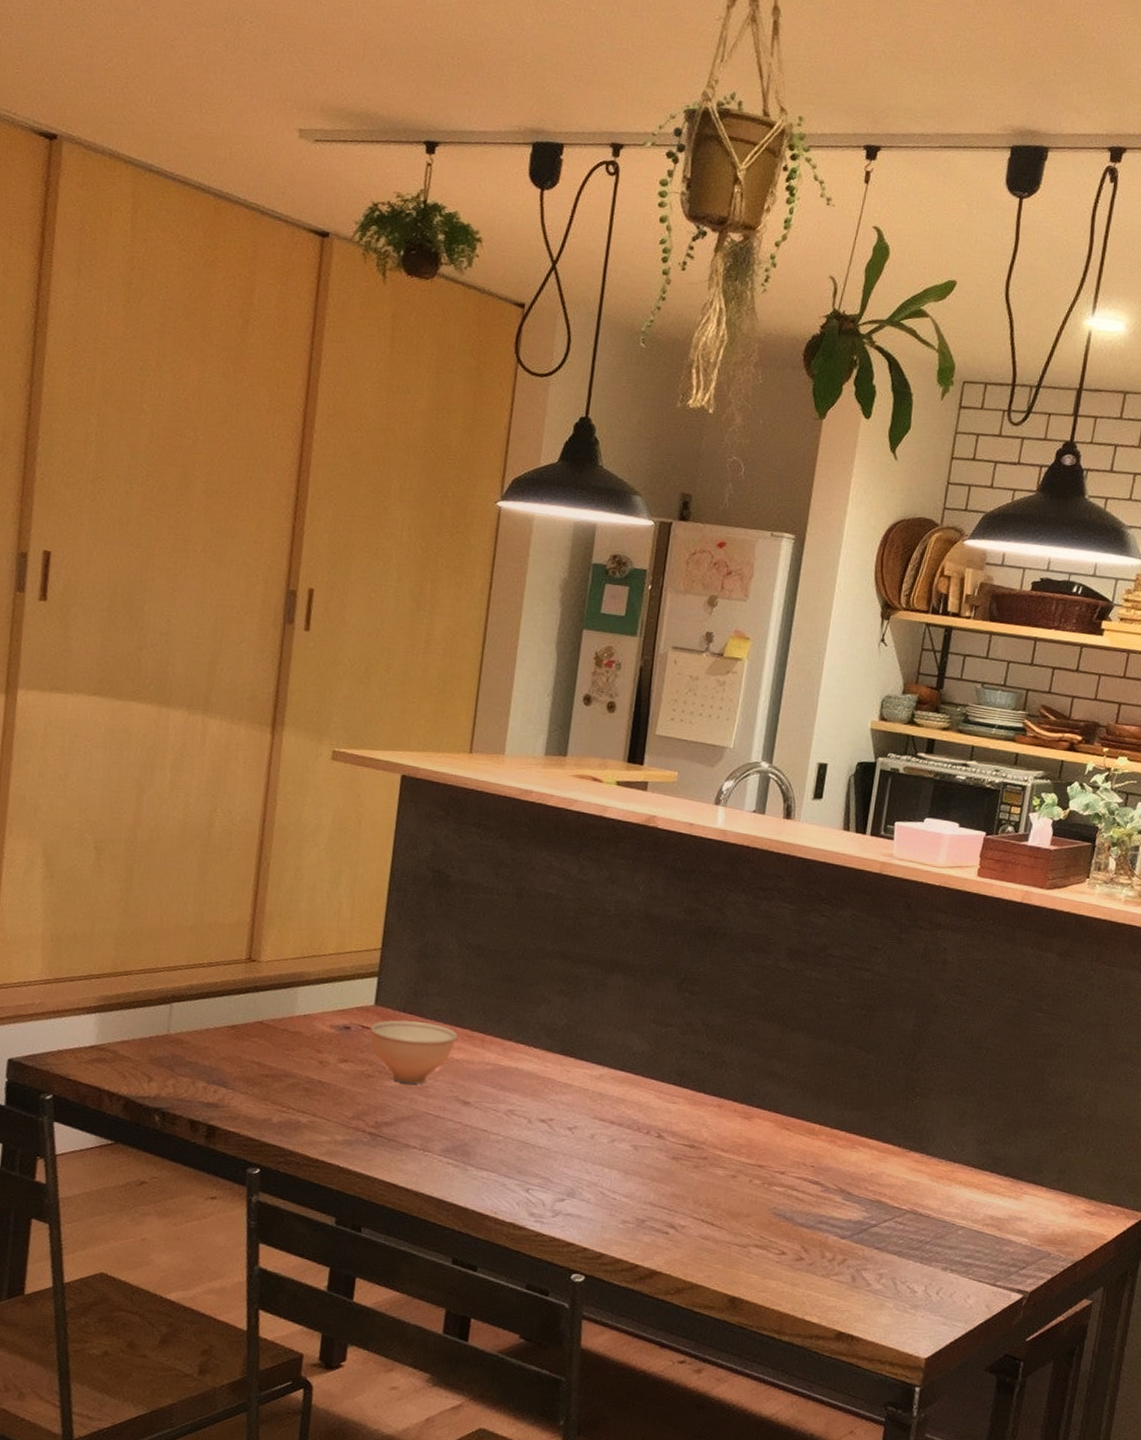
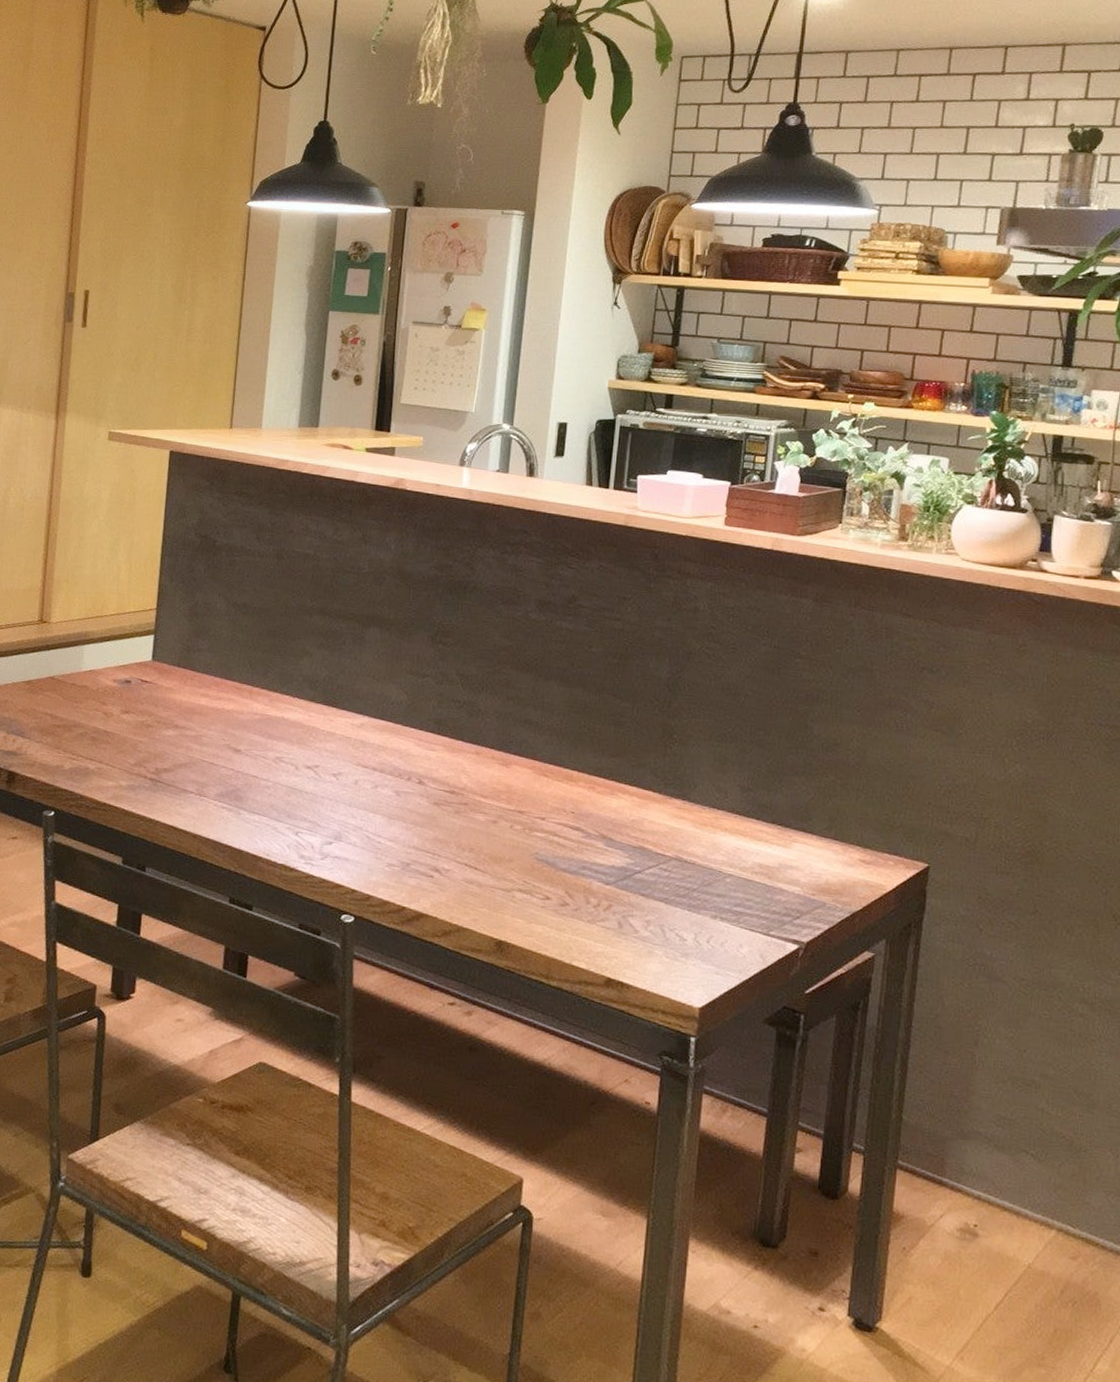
bowl: present [370,1019,458,1084] -> none [148,673,228,733]

